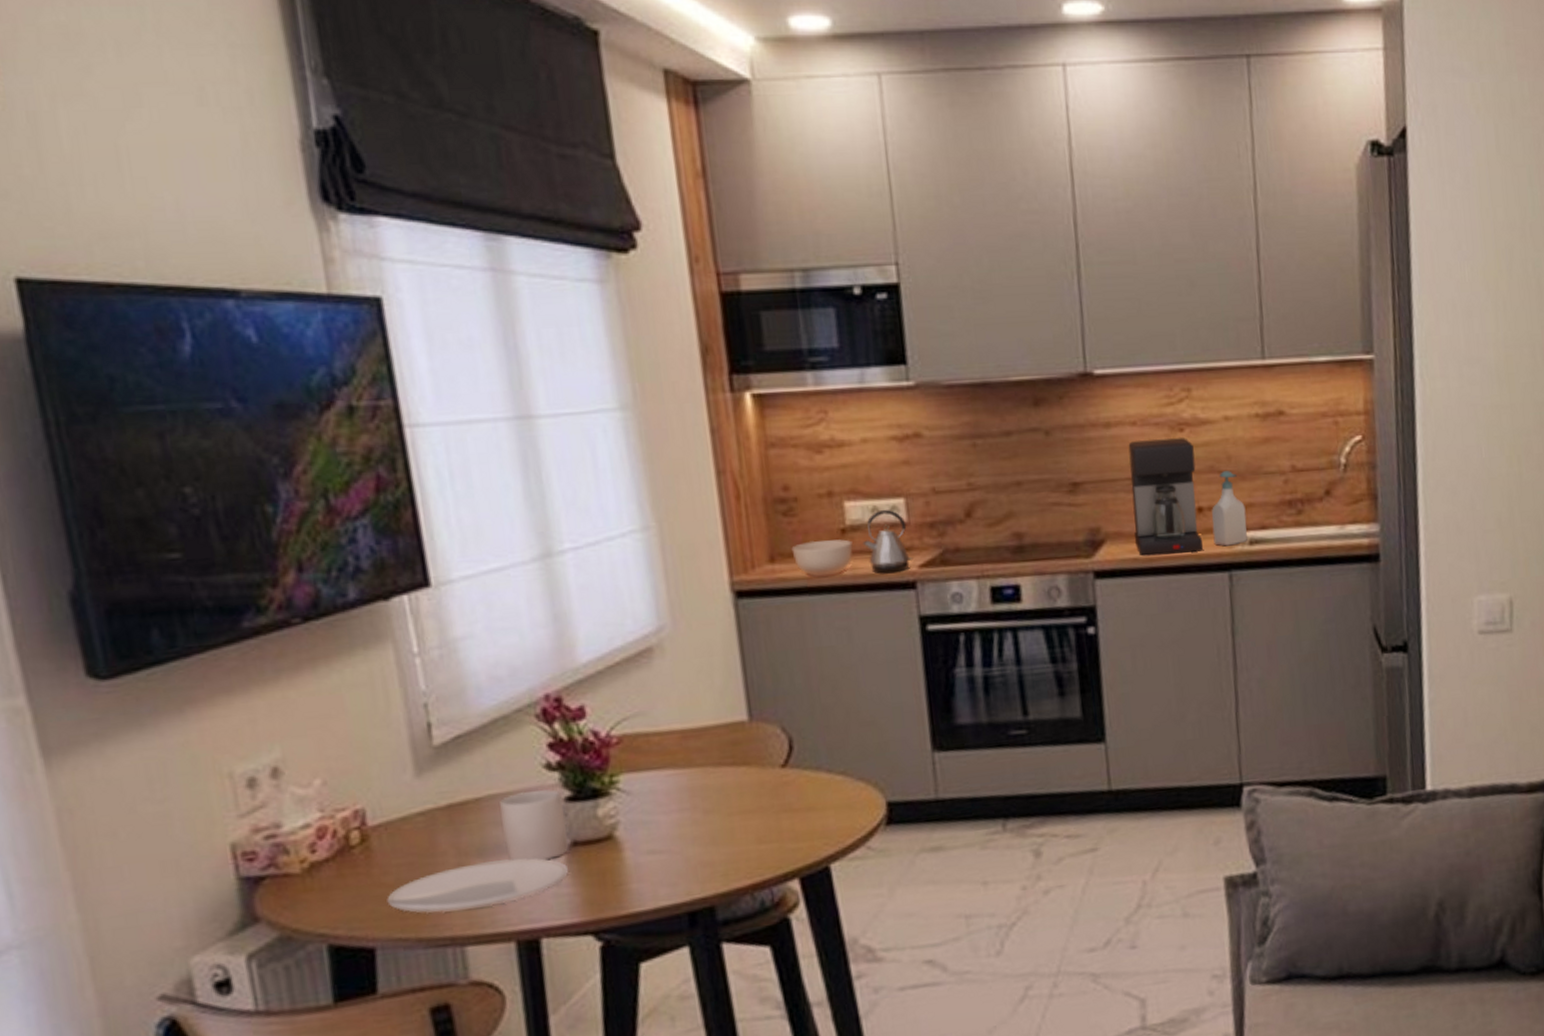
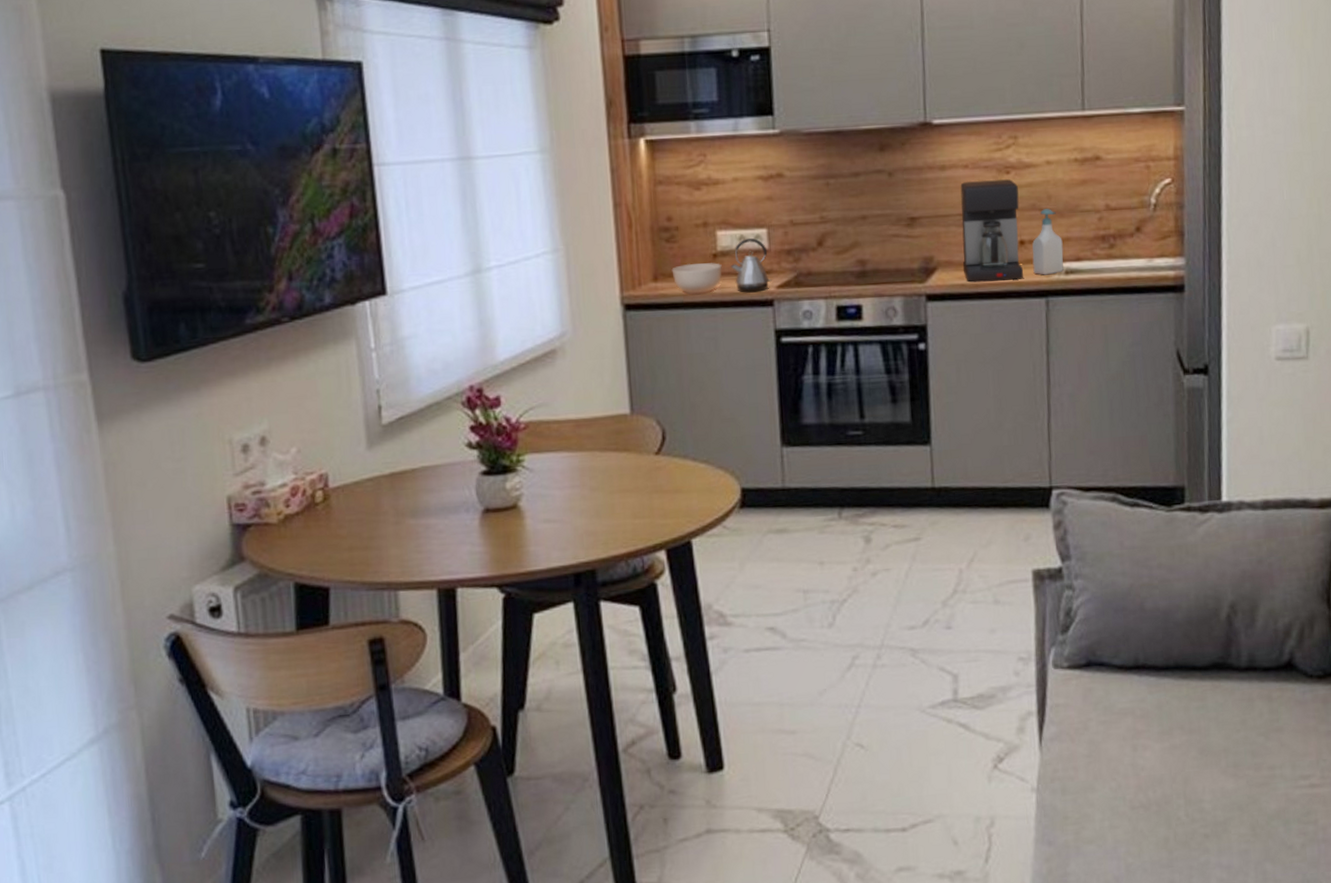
plate: present [387,858,569,913] -> none [340,520,482,562]
mug: present [499,789,568,861] -> none [430,464,482,524]

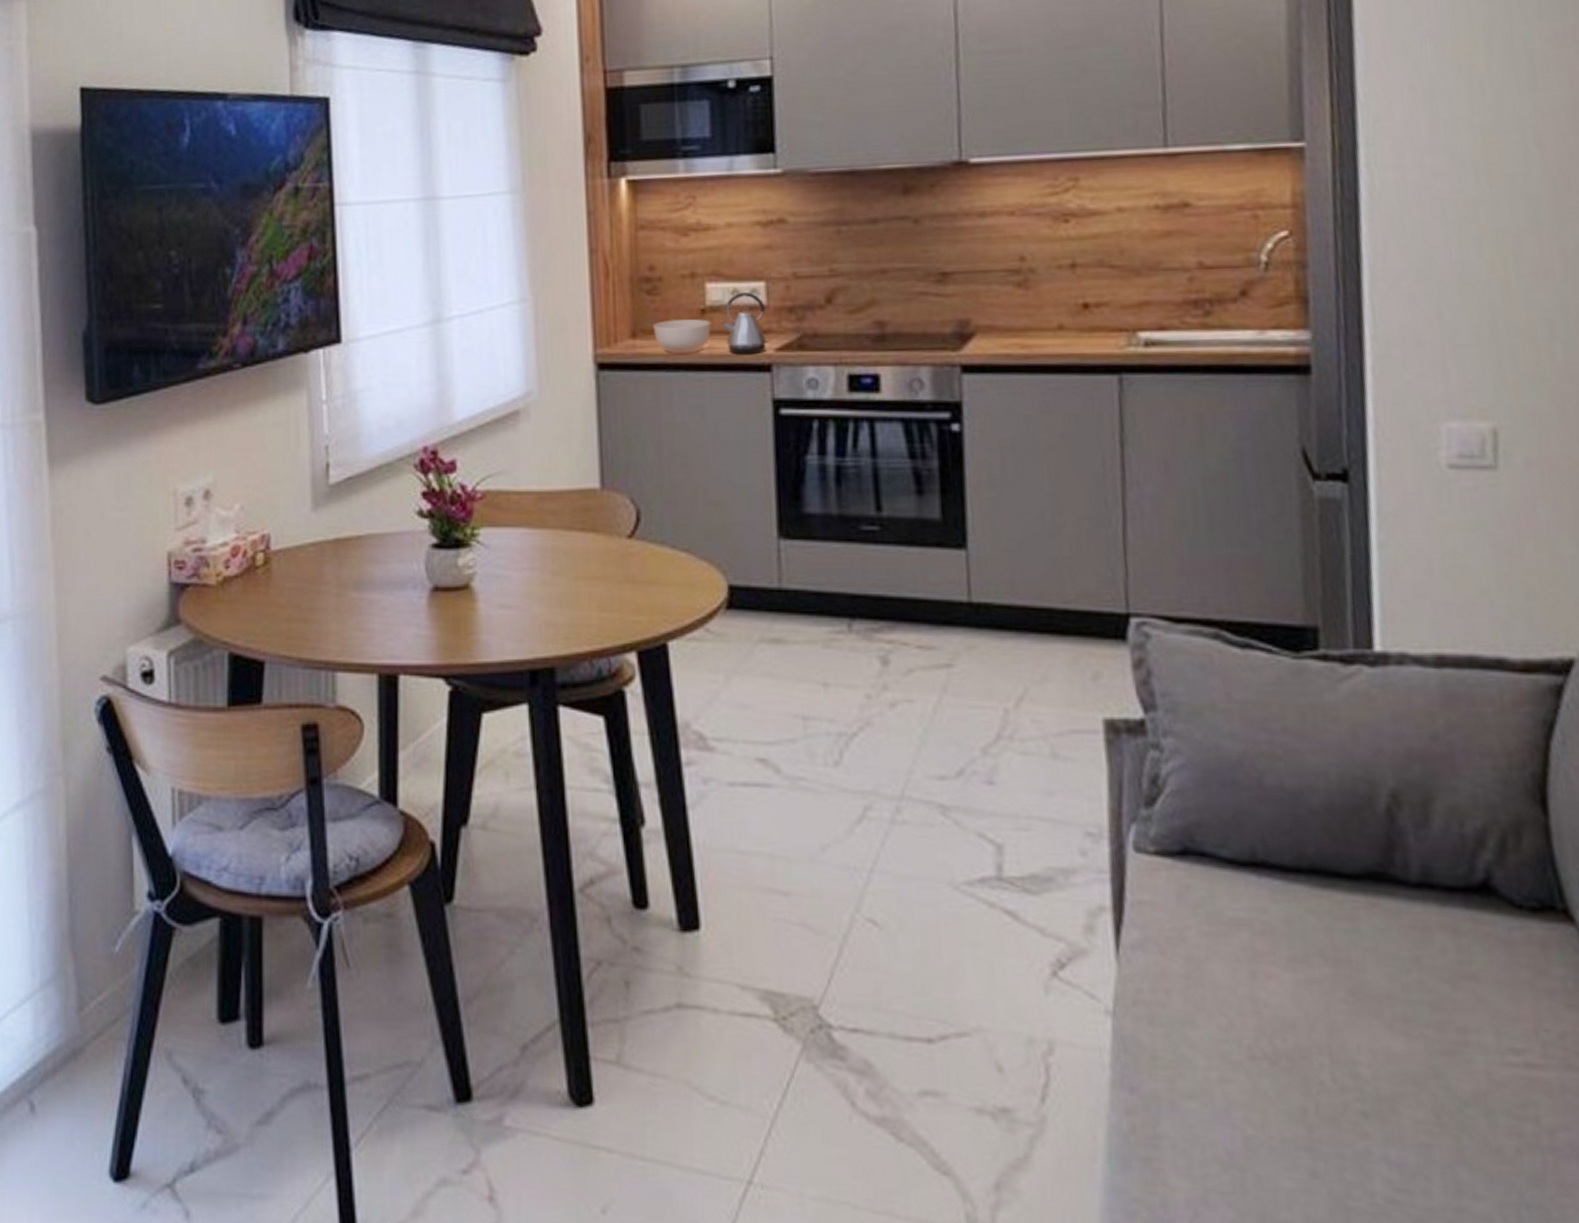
coffee maker: present [960,179,1023,283] -> none [1005,229,1088,353]
soap bottle: present [1032,209,1064,275] -> none [1100,265,1142,347]

